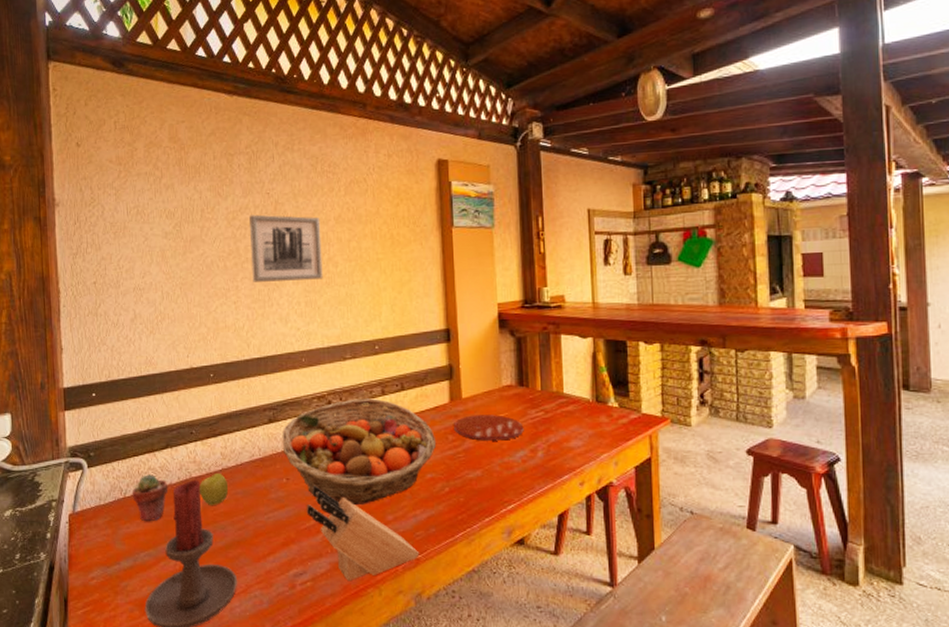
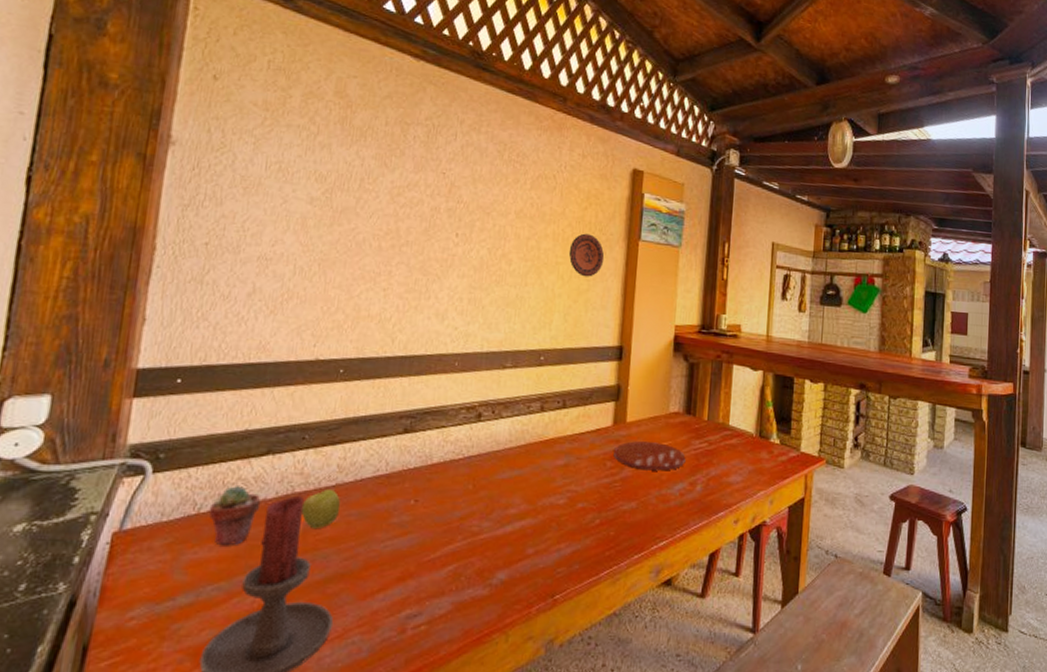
wall art: present [249,214,323,282] -> none [410,193,499,276]
fruit basket: present [282,398,437,506] -> none [415,413,593,536]
knife block: present [306,485,420,582] -> none [433,509,558,625]
decorative plate: none [387,228,422,269] -> present [568,233,605,277]

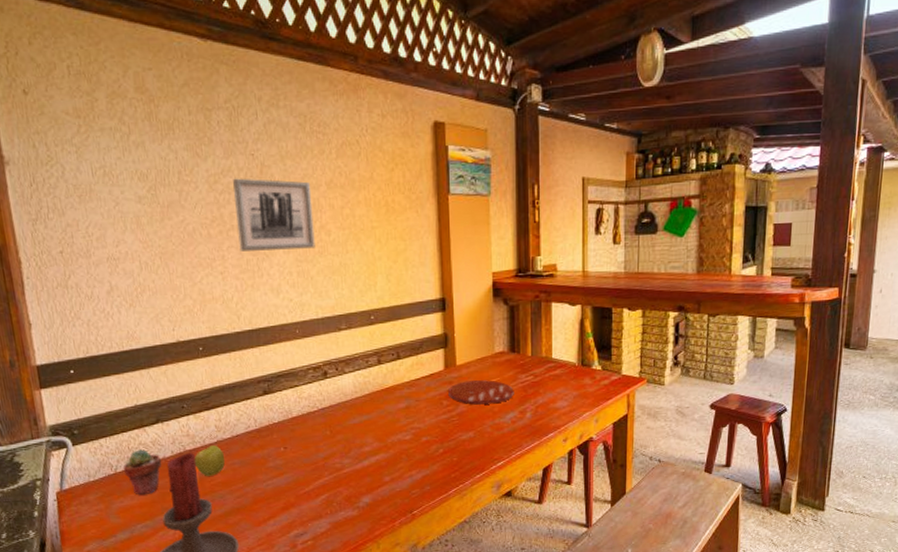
wall art: none [410,193,499,276] -> present [233,178,315,251]
decorative plate: present [568,233,605,277] -> none [382,194,417,237]

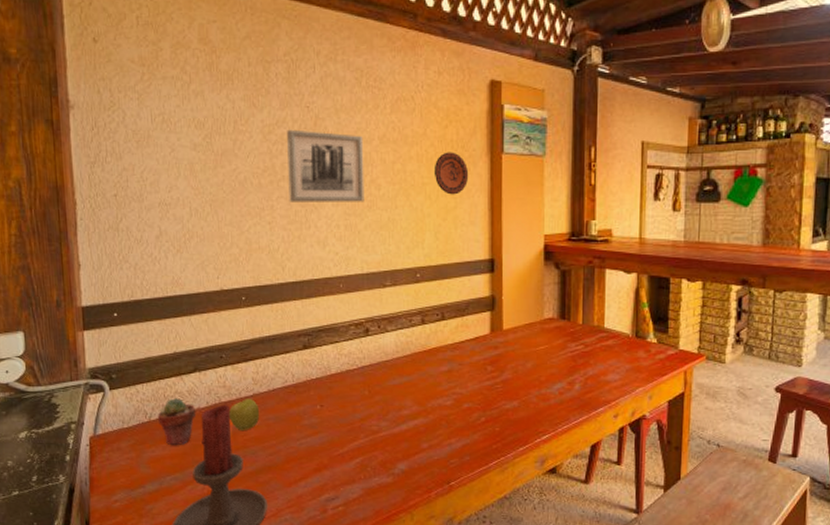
decorative plate: none [382,194,417,237] -> present [433,152,469,195]
plate: present [448,380,514,405] -> none [493,347,563,373]

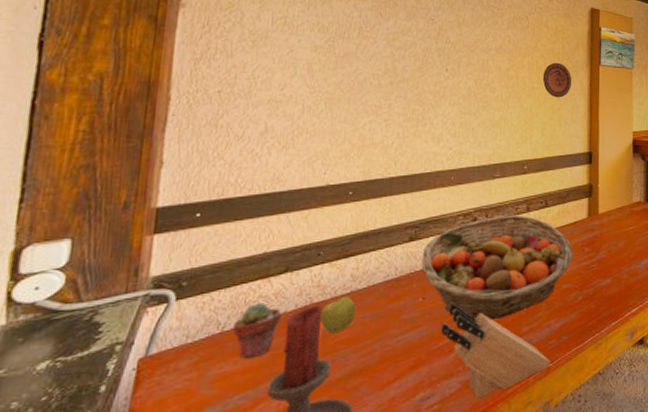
wall art: present [287,129,364,202] -> none [407,37,482,103]
fruit basket: none [316,327,475,433] -> present [421,215,574,320]
knife block: none [340,412,453,507] -> present [440,302,551,399]

